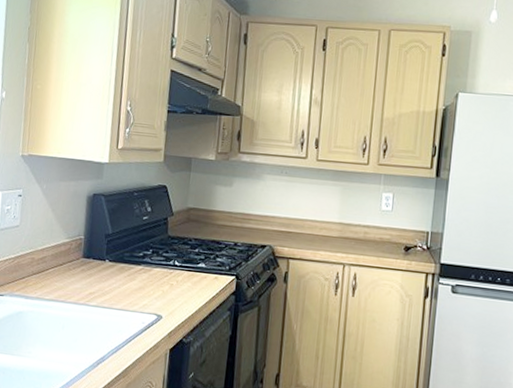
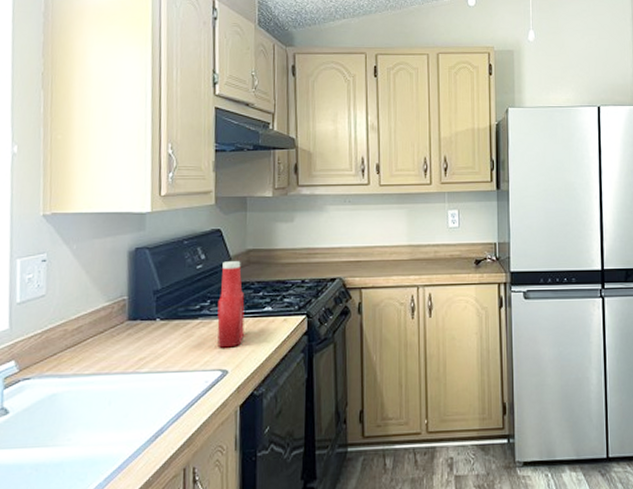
ketchup bottle: none [155,216,182,296] -> present [217,261,245,348]

